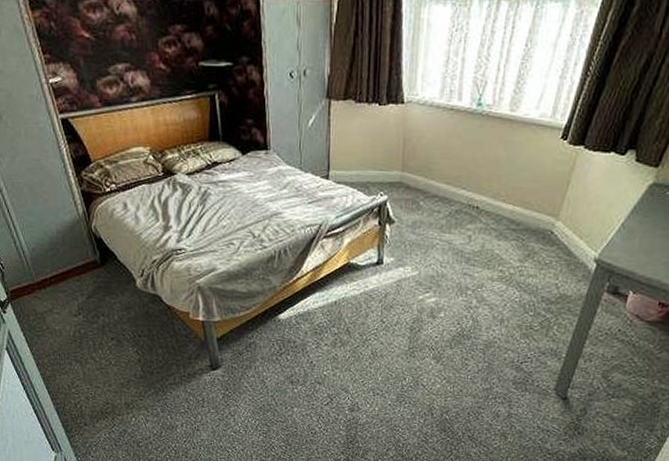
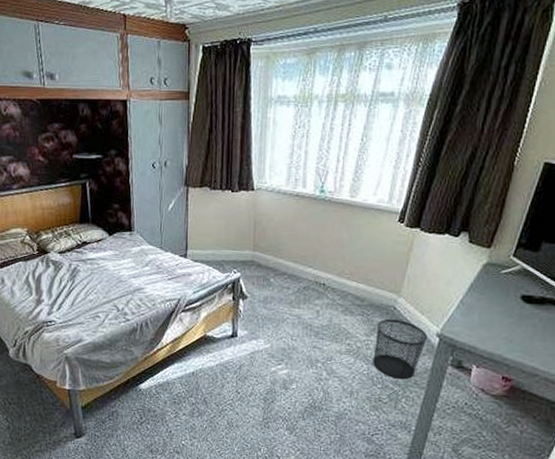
waste bin: none [526,243,585,307] -> present [373,318,427,380]

